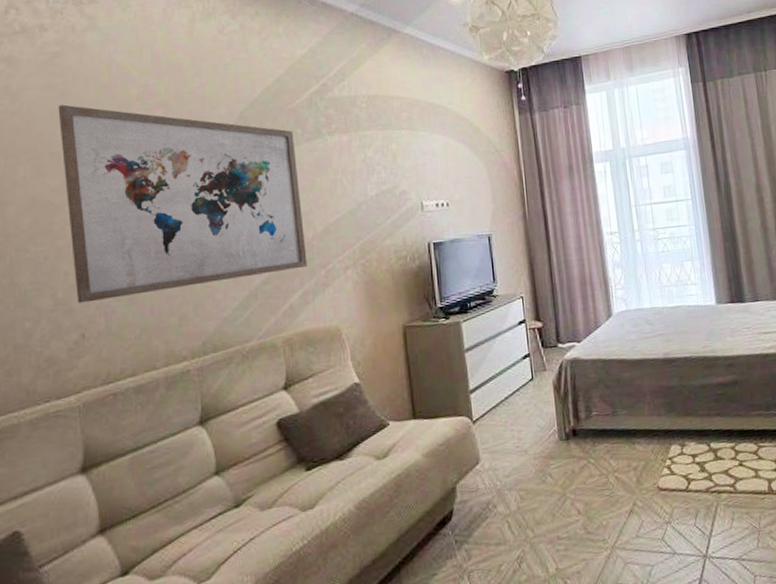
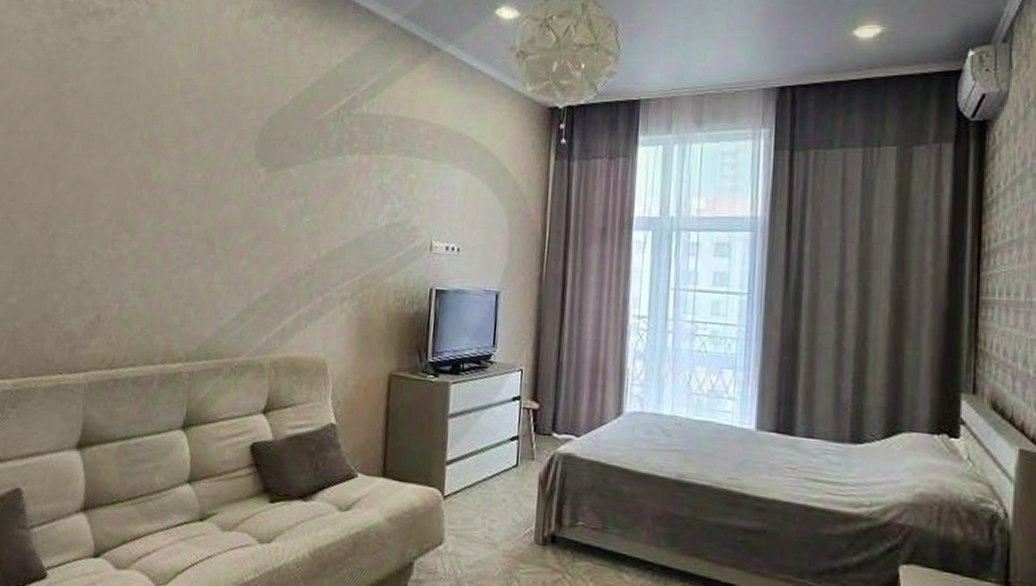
wall art: present [58,104,307,304] -> none [99,89,316,291]

